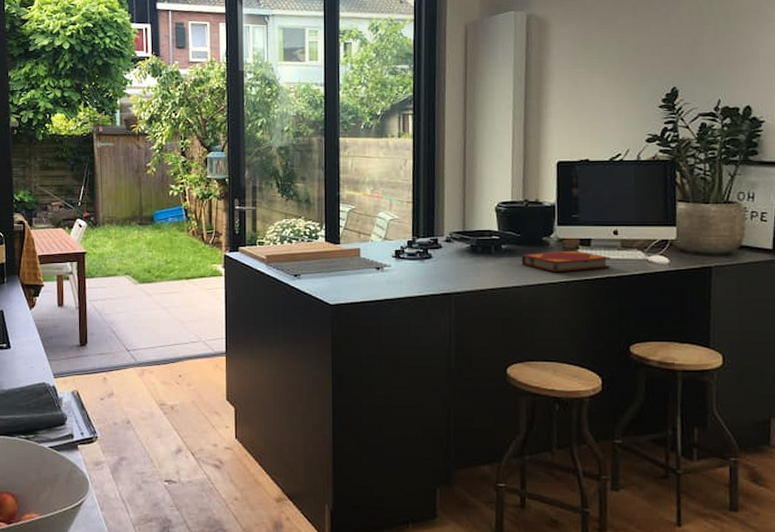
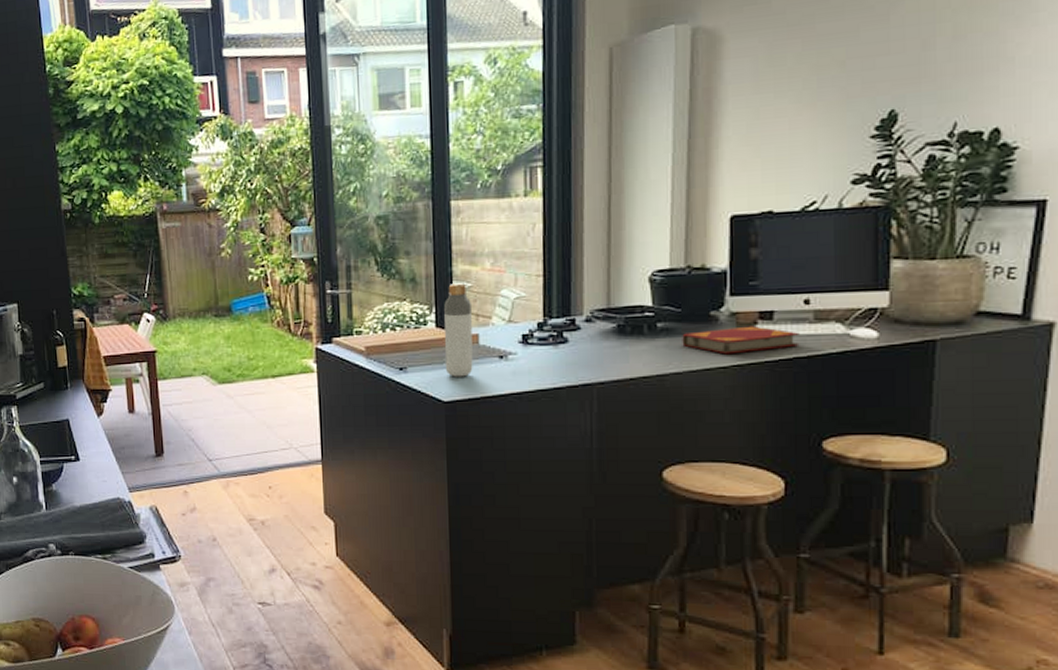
bottle: none [332,206,355,284] -> present [444,283,473,377]

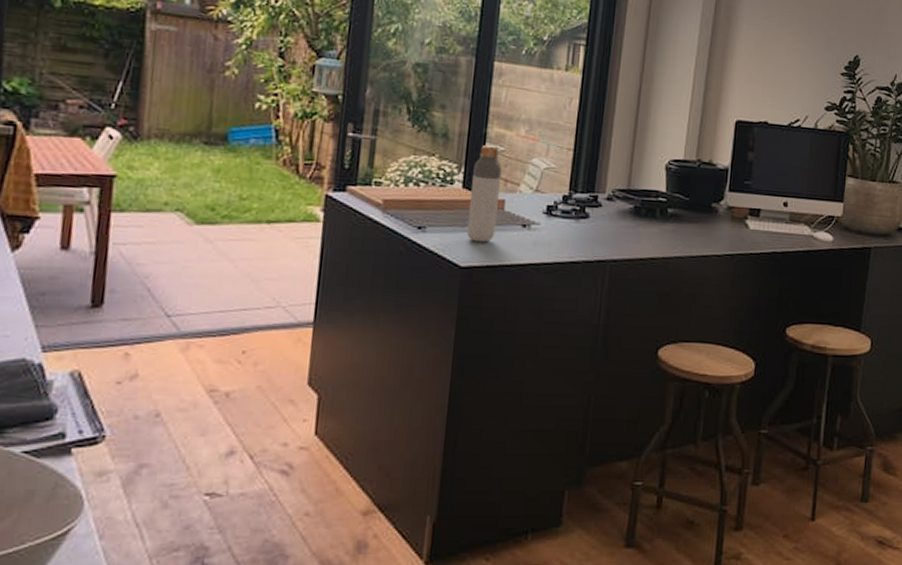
hardback book: present [682,326,800,355] -> none [687,220,778,244]

